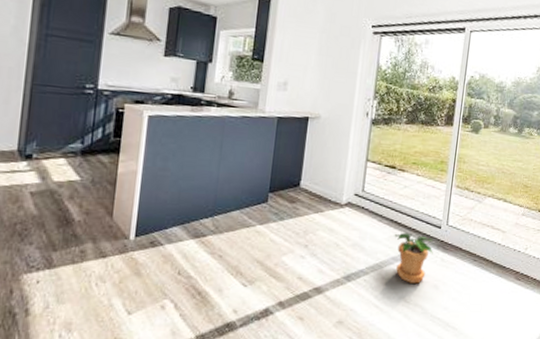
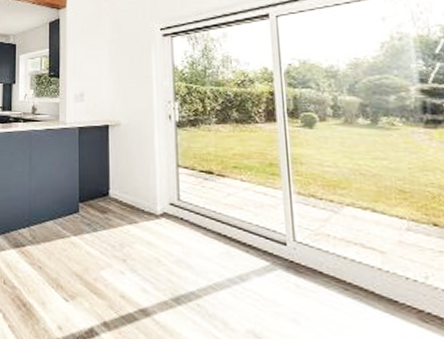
potted plant: present [394,232,433,284] -> none [225,248,282,315]

